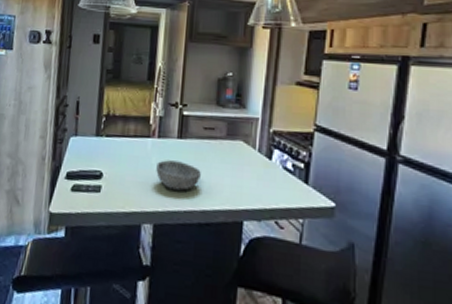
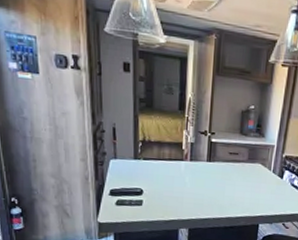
bowl: present [156,160,201,191] -> none [189,179,227,203]

